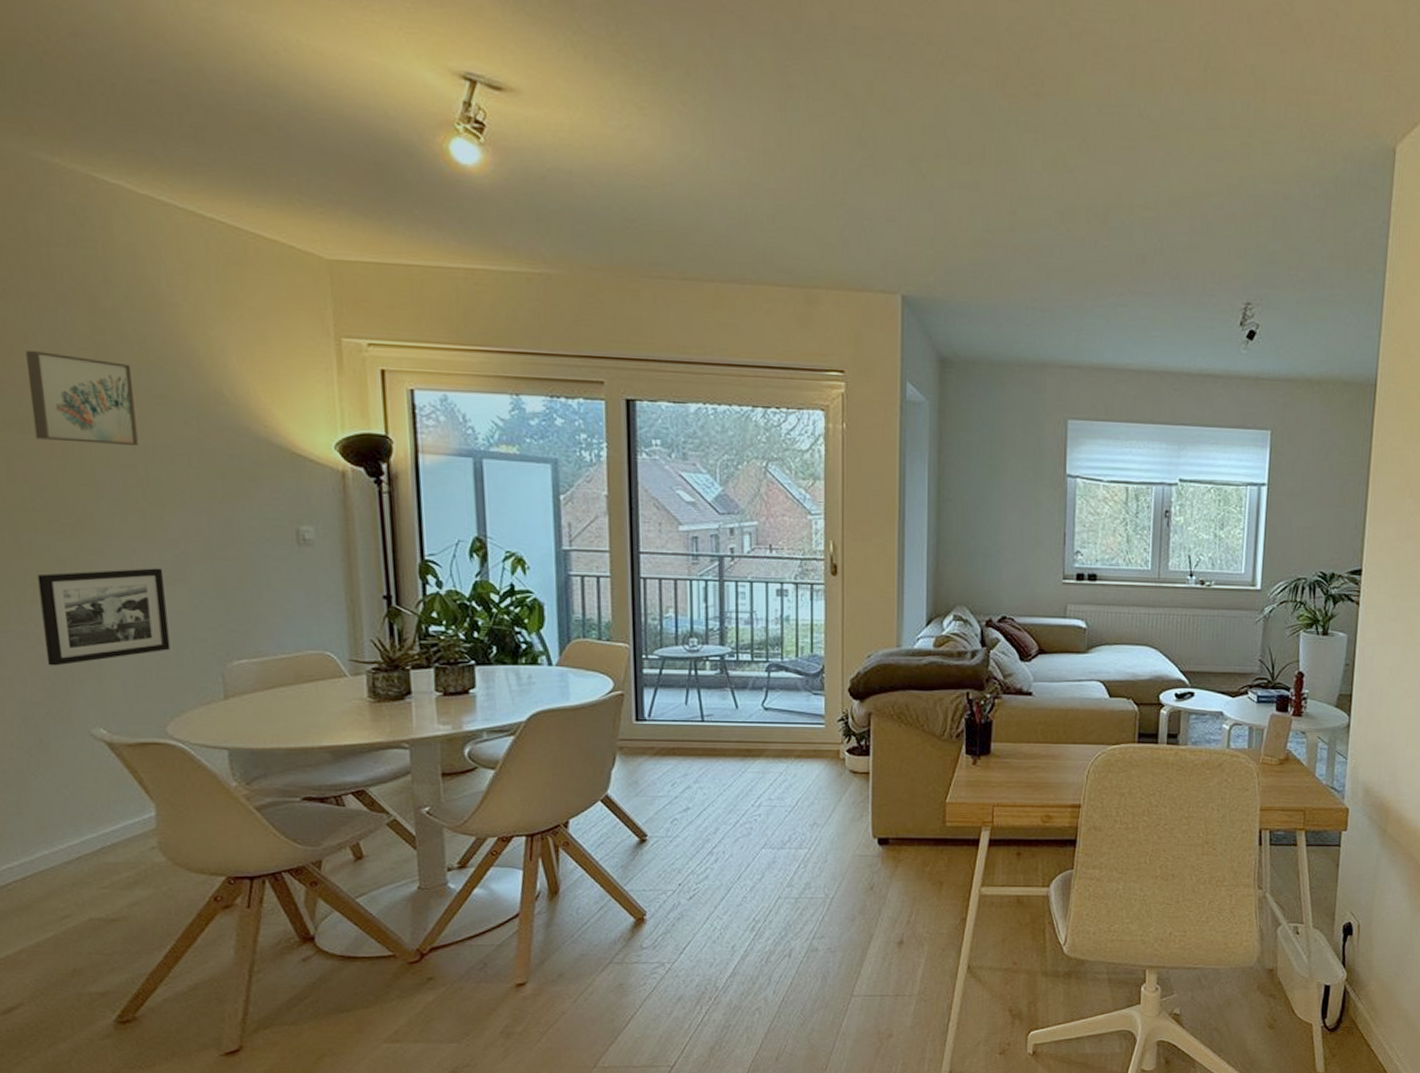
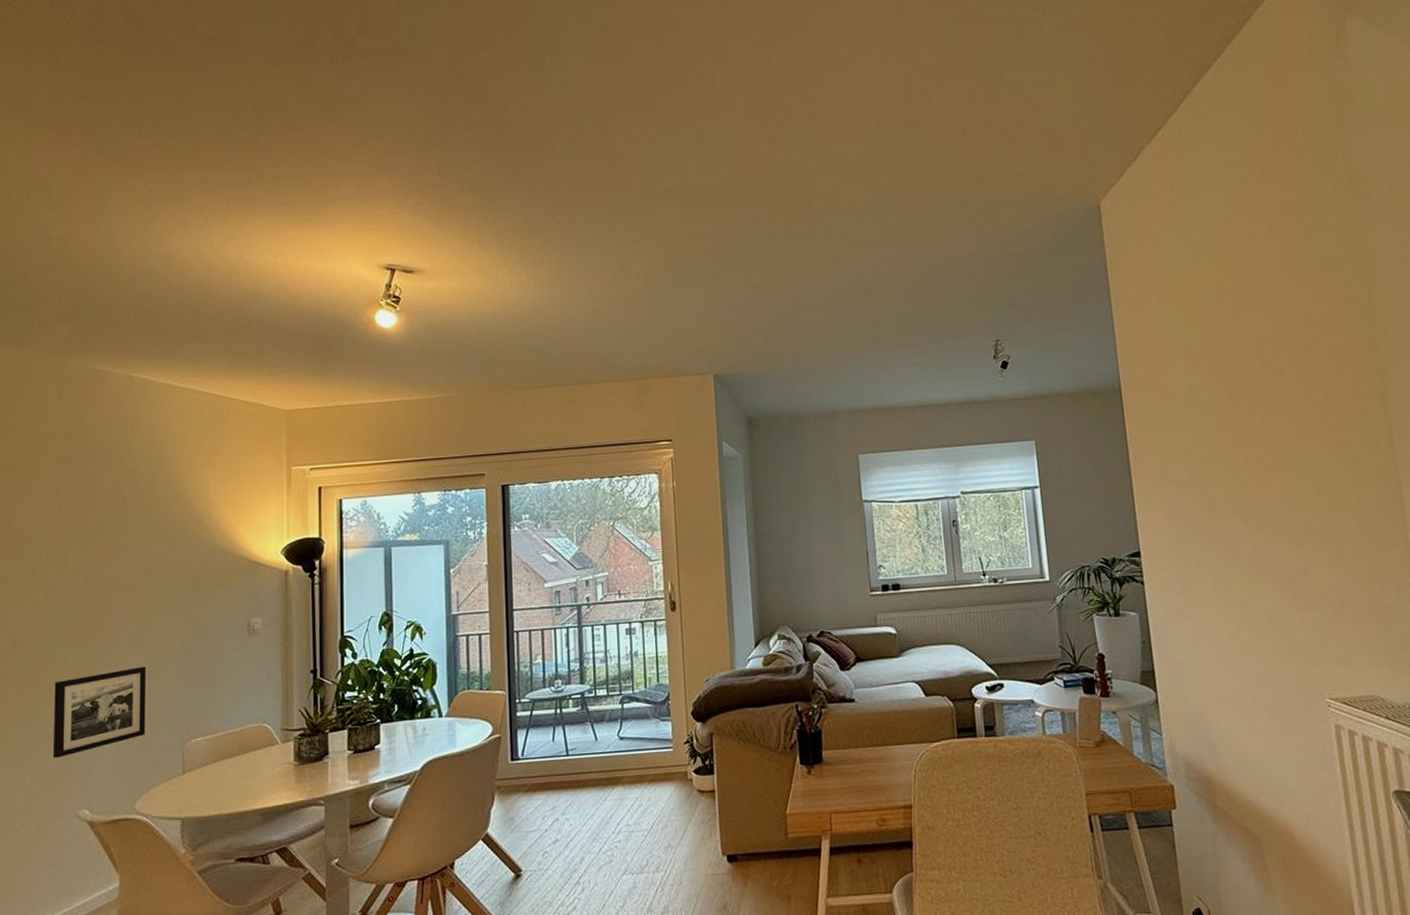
wall art: present [26,351,139,445] -> none [68,506,141,573]

